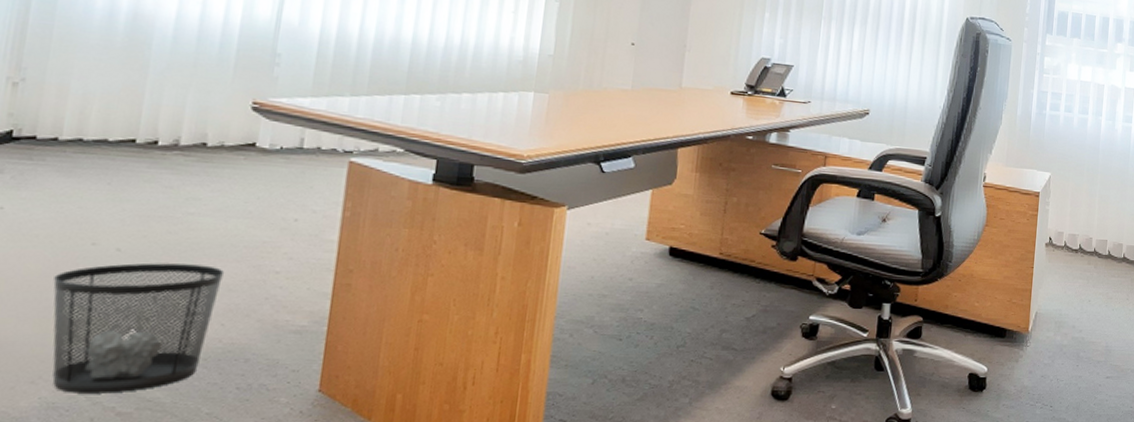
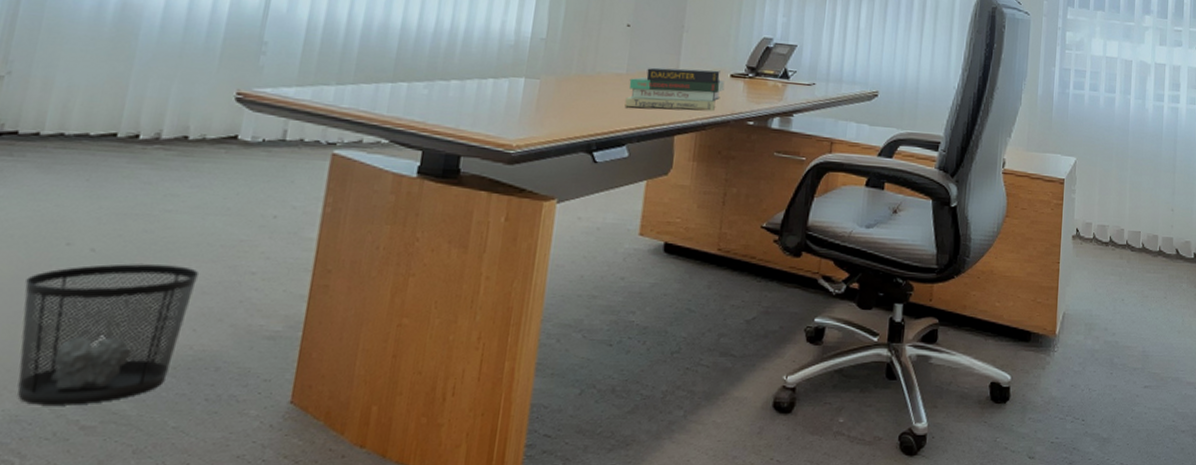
books: none [630,84,725,127] -> present [624,67,725,112]

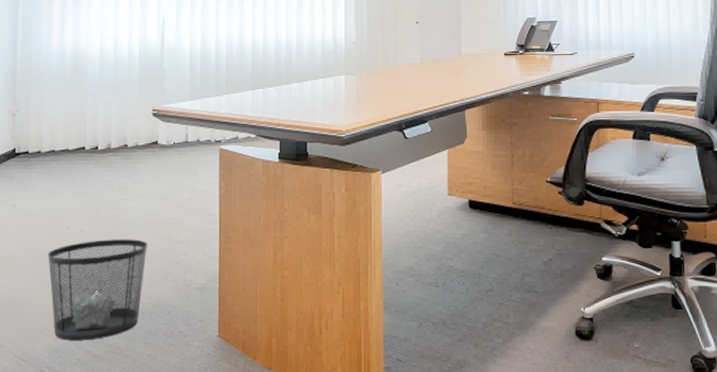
books: present [624,67,725,112] -> none [423,51,500,92]

